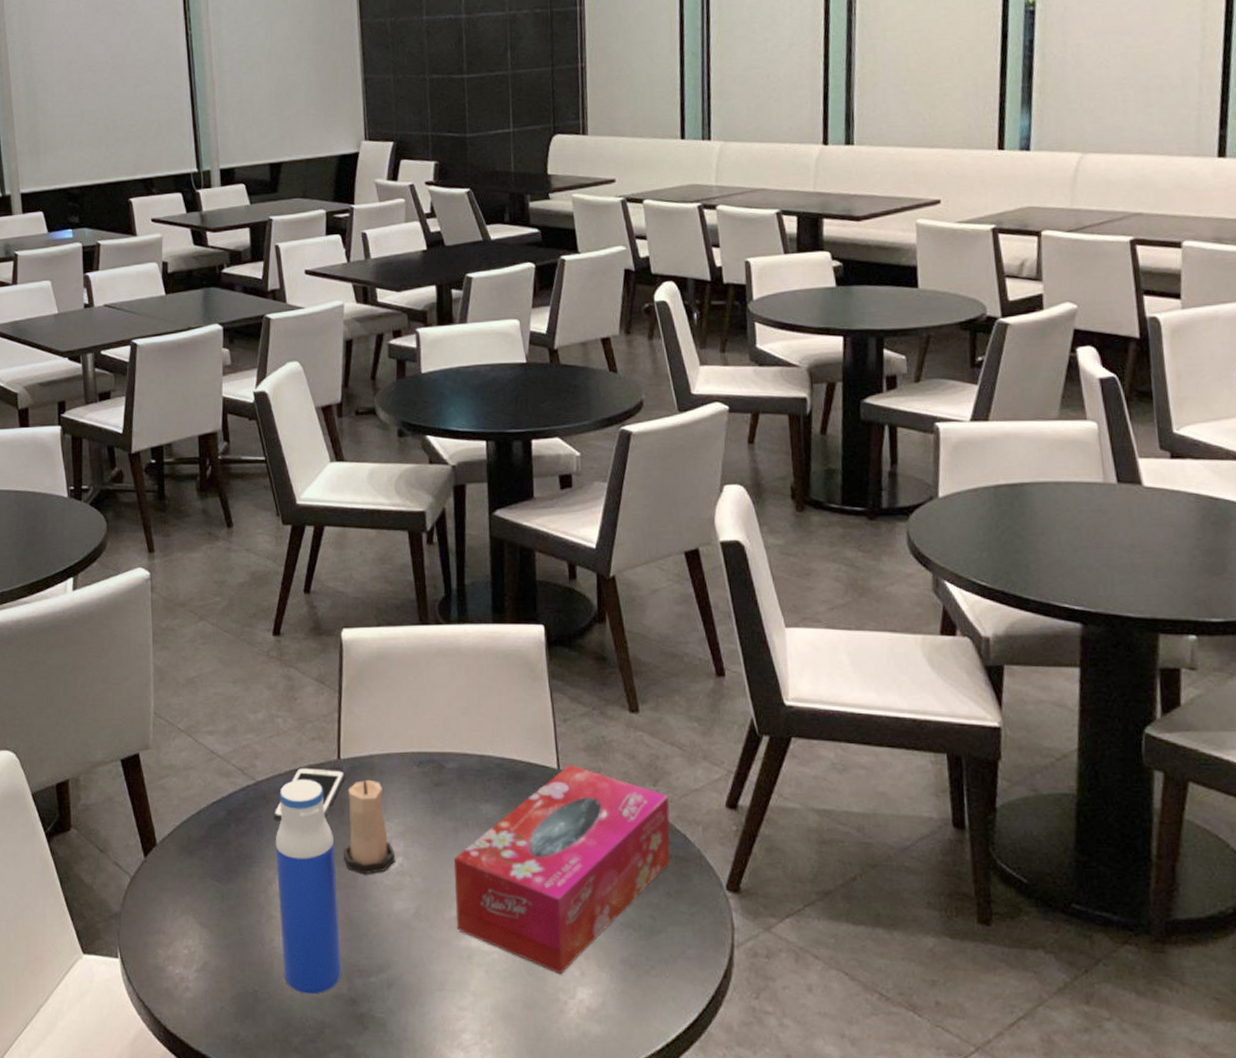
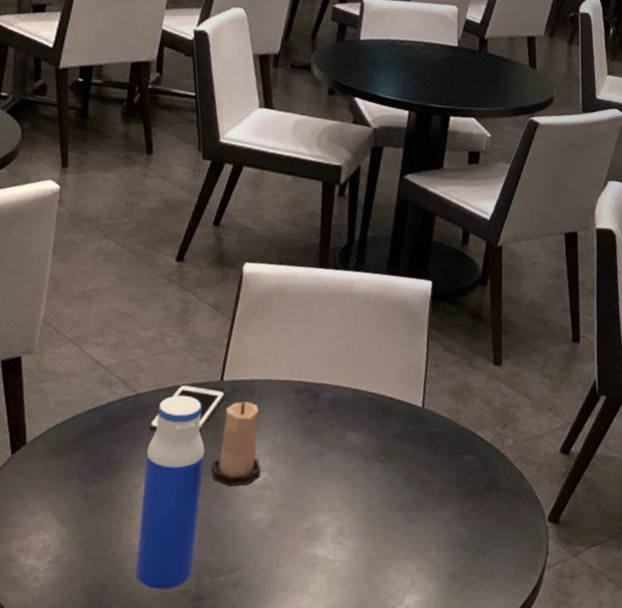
tissue box: present [454,764,671,975] -> none [308,404,514,583]

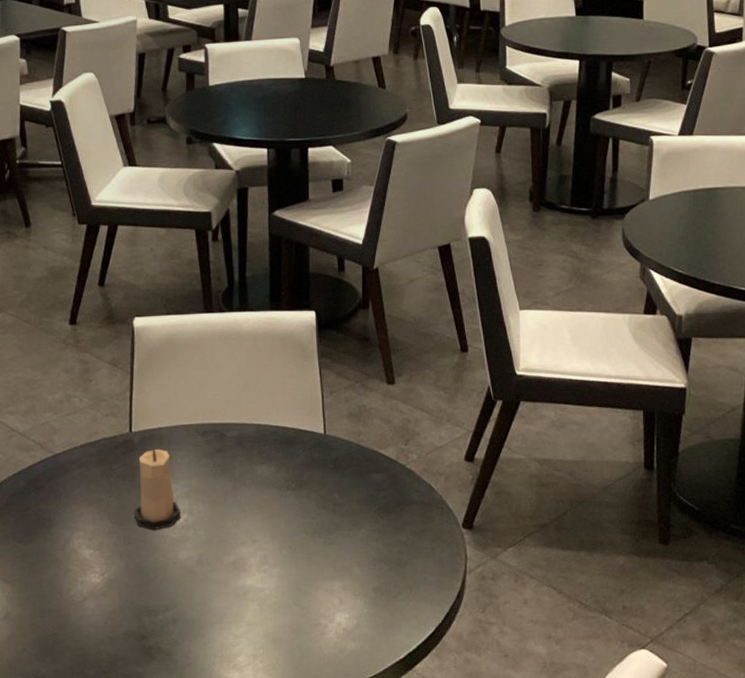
water bottle: present [136,395,205,590] -> none [72,450,133,634]
cell phone: present [149,384,225,432] -> none [71,440,136,488]

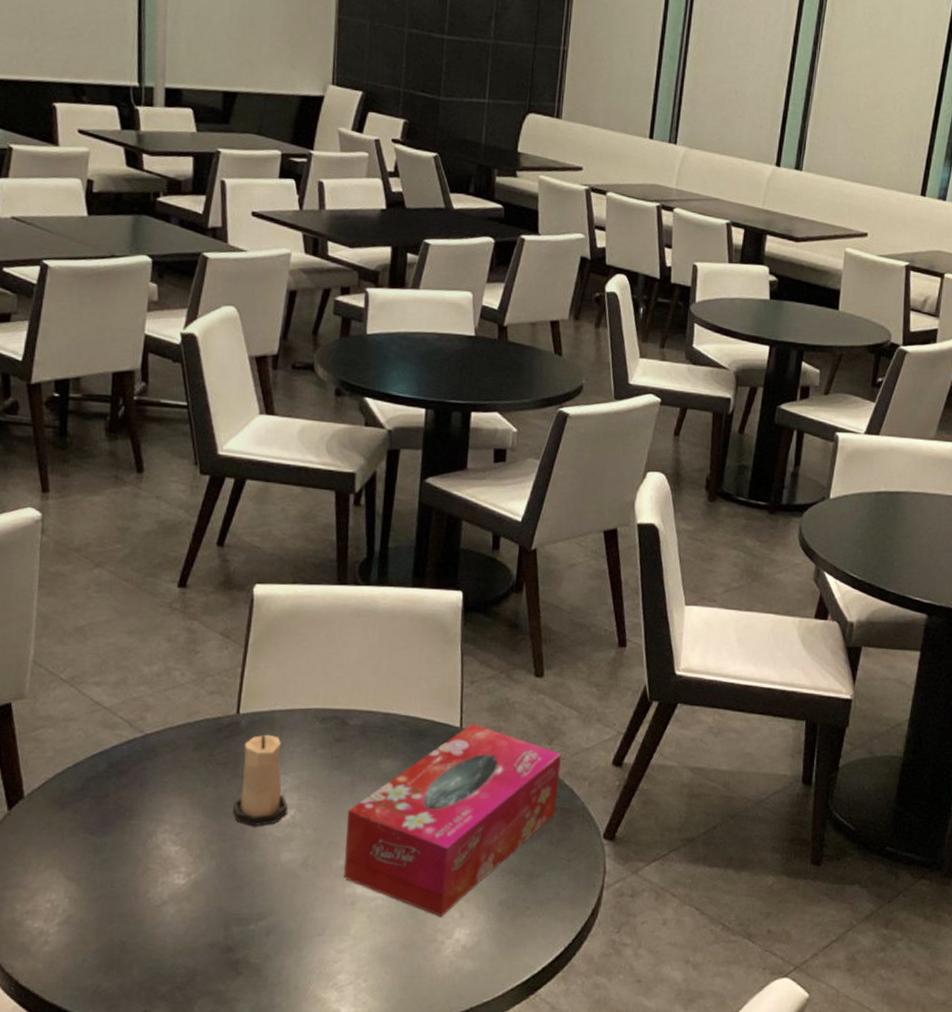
tissue box: none [233,429,418,604] -> present [344,723,561,917]

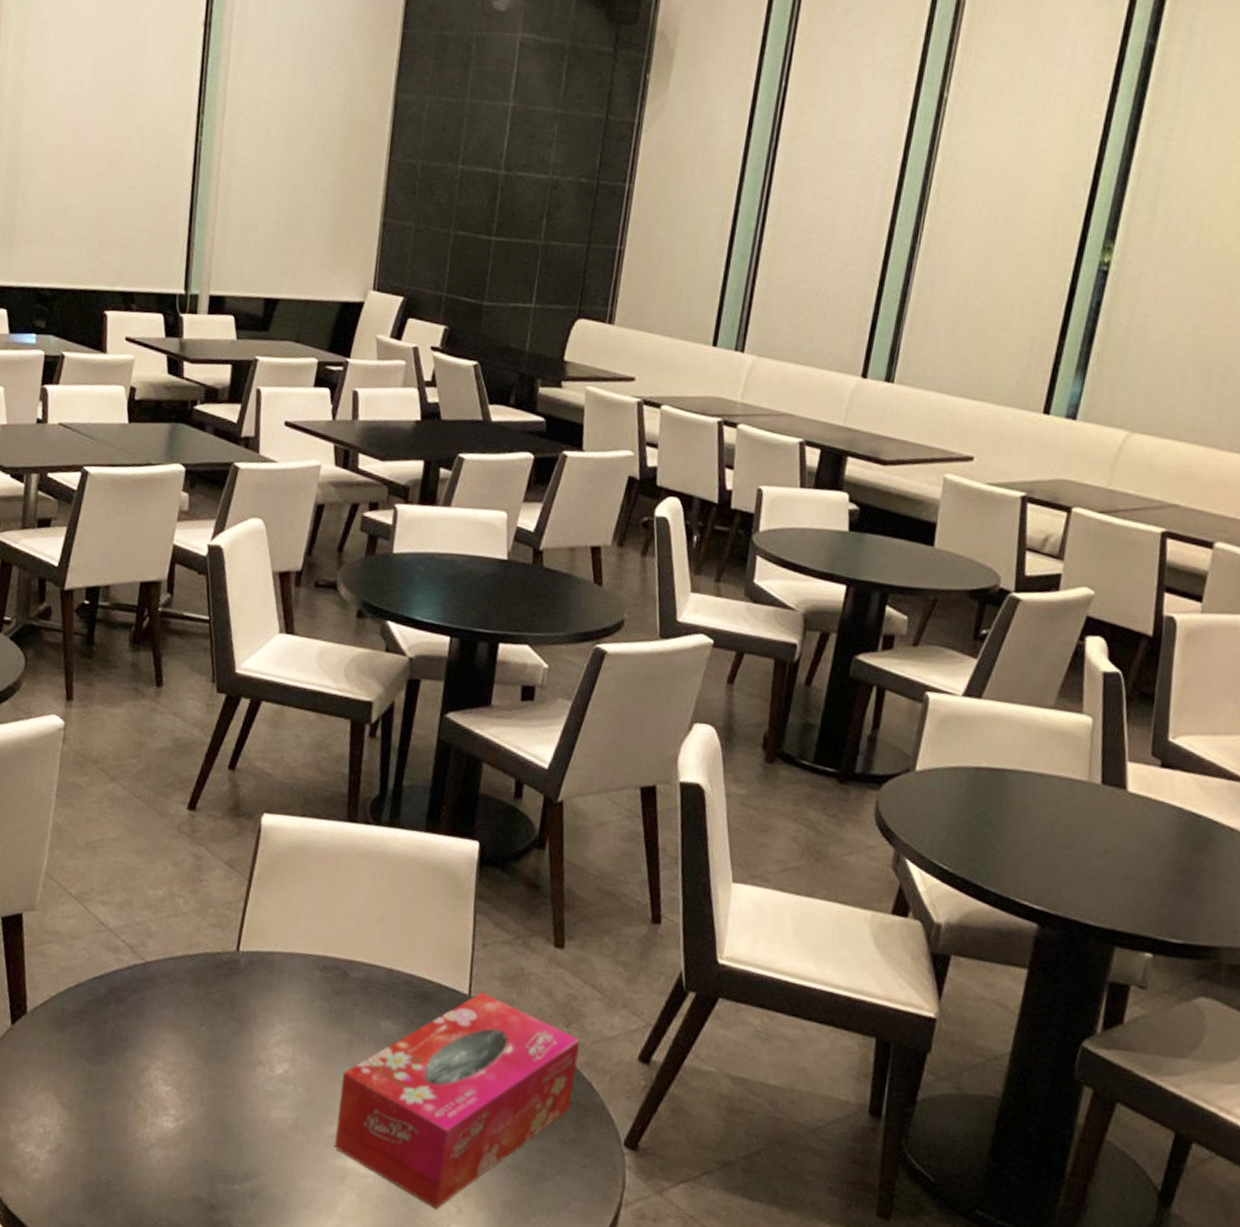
candle: present [233,734,288,826] -> none [226,976,282,1077]

